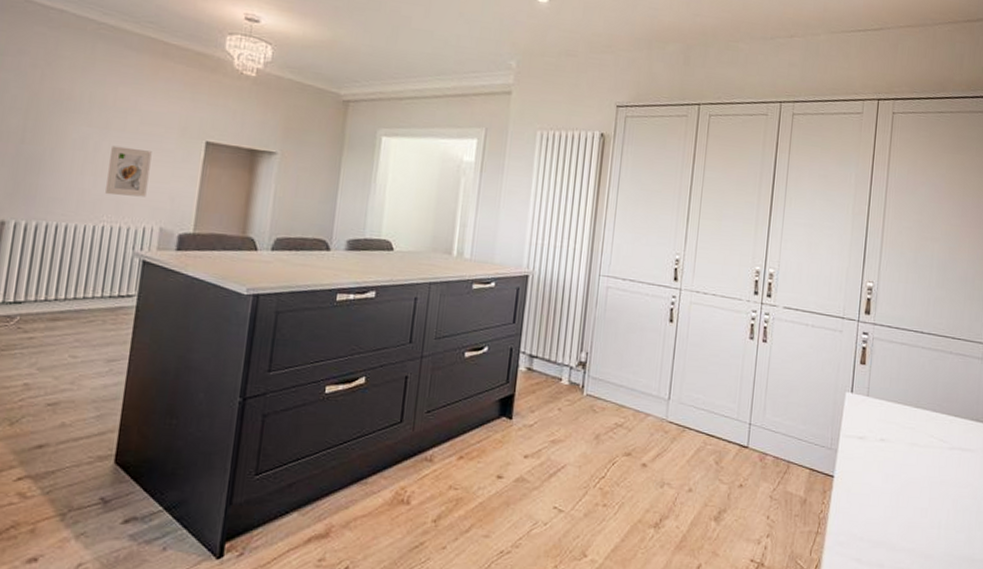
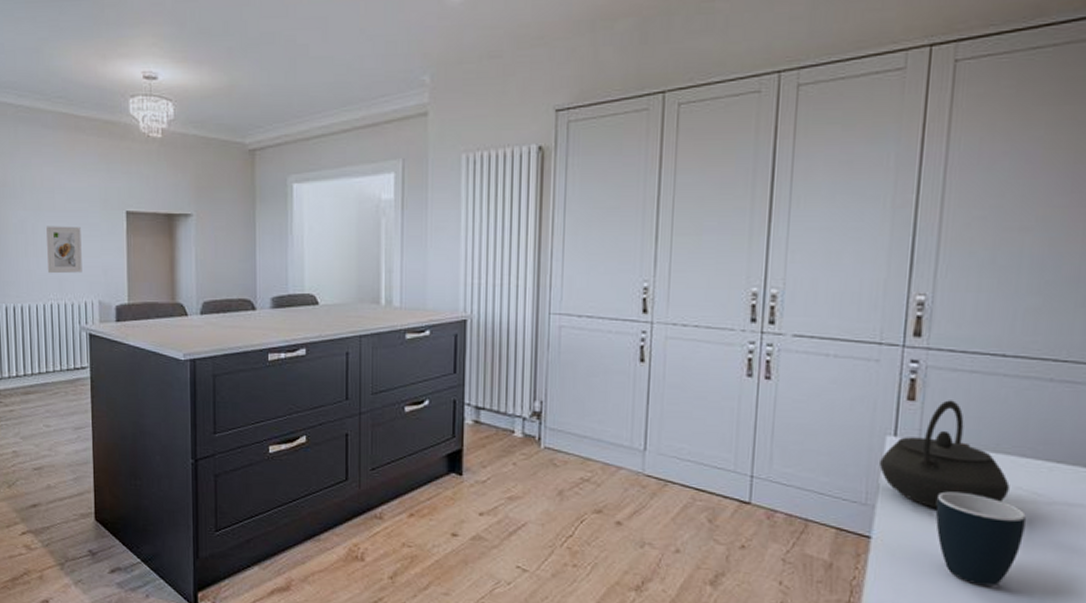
kettle: none [841,365,926,453] -> present [879,400,1010,509]
mug: none [878,438,936,516] -> present [936,491,1026,587]

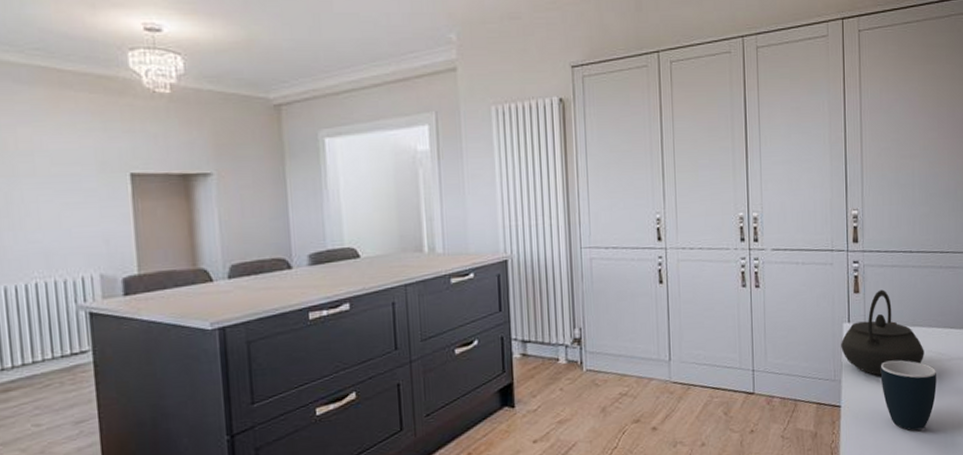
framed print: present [46,226,82,274] -> none [25,193,77,249]

